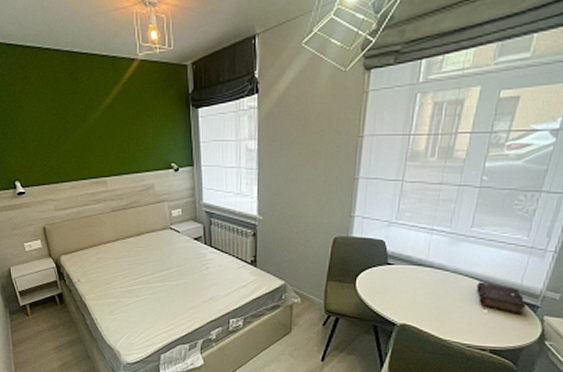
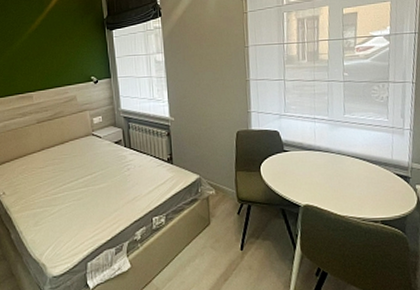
book: present [476,282,527,315] -> none [358,160,401,186]

